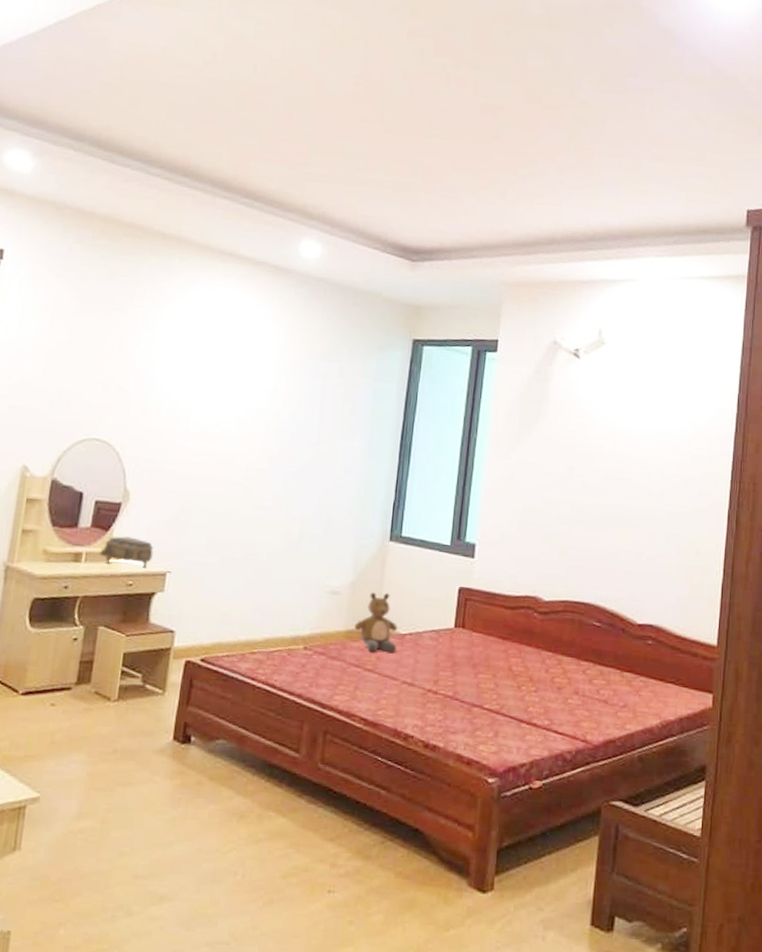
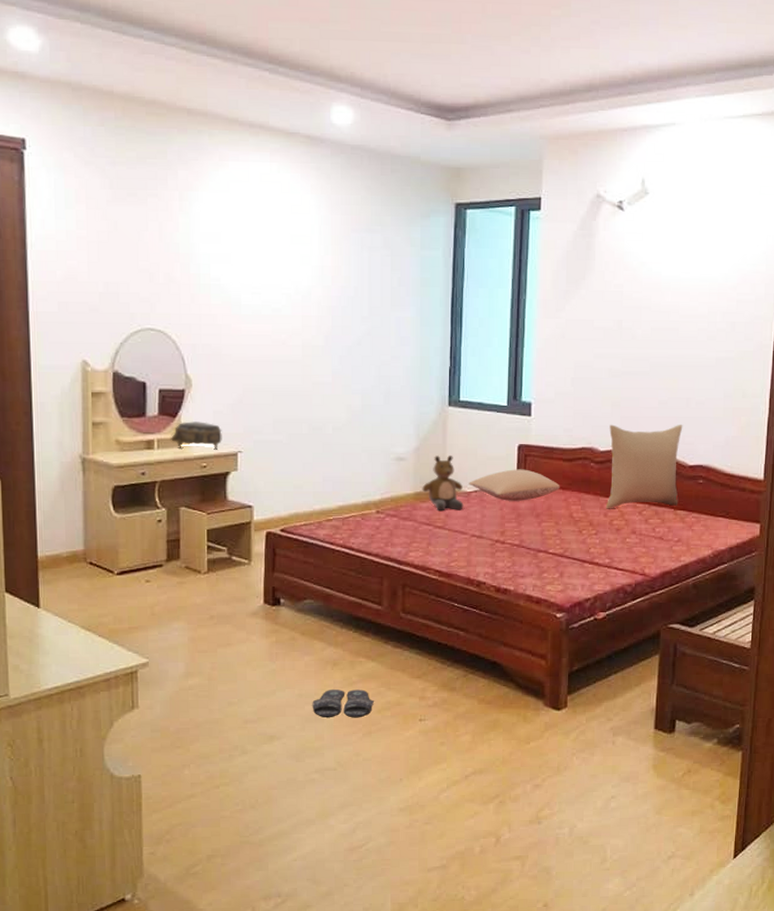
slippers: none [211,845,280,883] -> present [312,689,374,718]
pillow: none [404,613,500,649] -> present [469,469,560,501]
pillow: none [547,573,633,667] -> present [605,424,683,509]

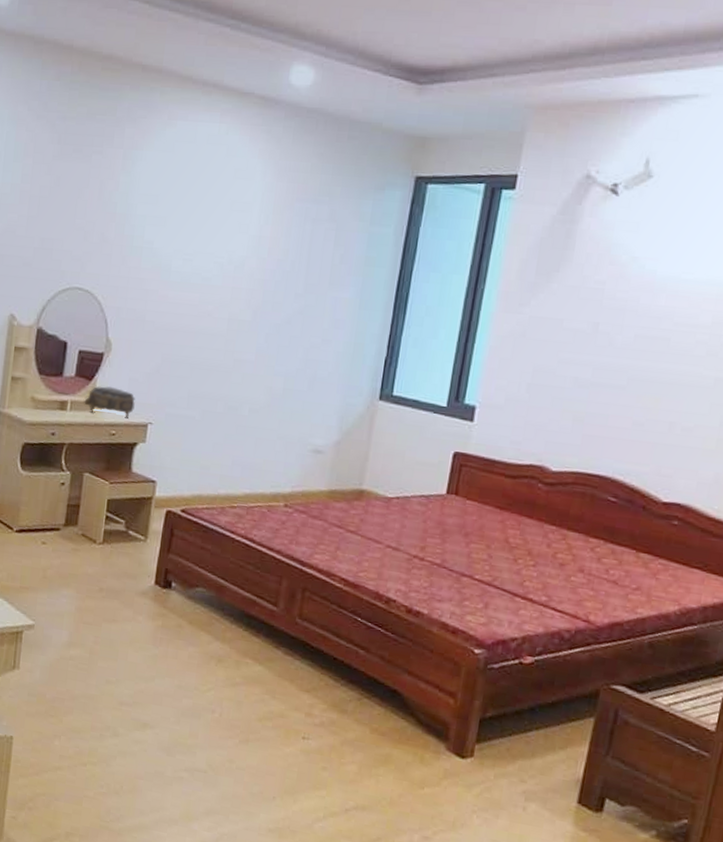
slippers: present [312,689,374,718] -> none [190,686,256,723]
bear: present [422,454,464,512] -> none [337,453,384,517]
pillow: present [469,469,560,501] -> none [391,478,498,516]
pillow: present [605,424,683,509] -> none [549,442,661,547]

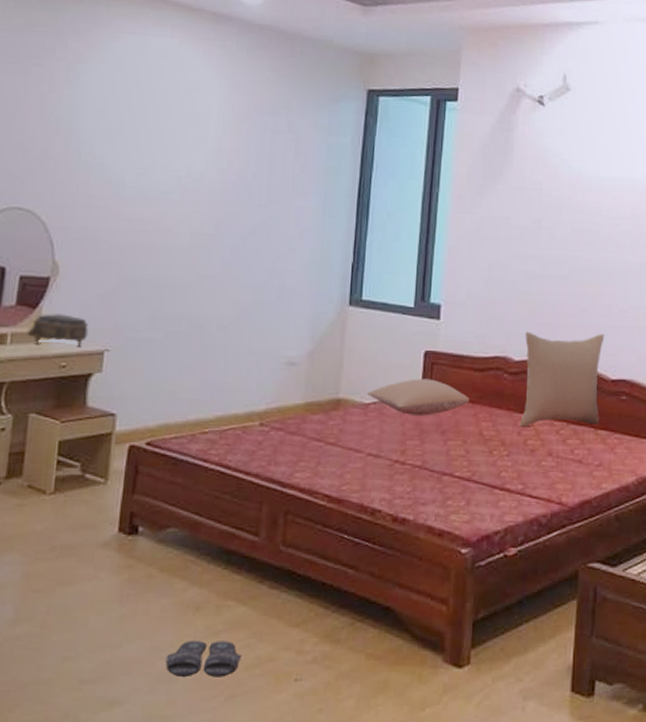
slippers: none [190,686,256,723] -> present [165,639,241,677]
pillow: none [391,478,498,516] -> present [367,378,469,415]
pillow: none [549,442,661,547] -> present [519,331,605,427]

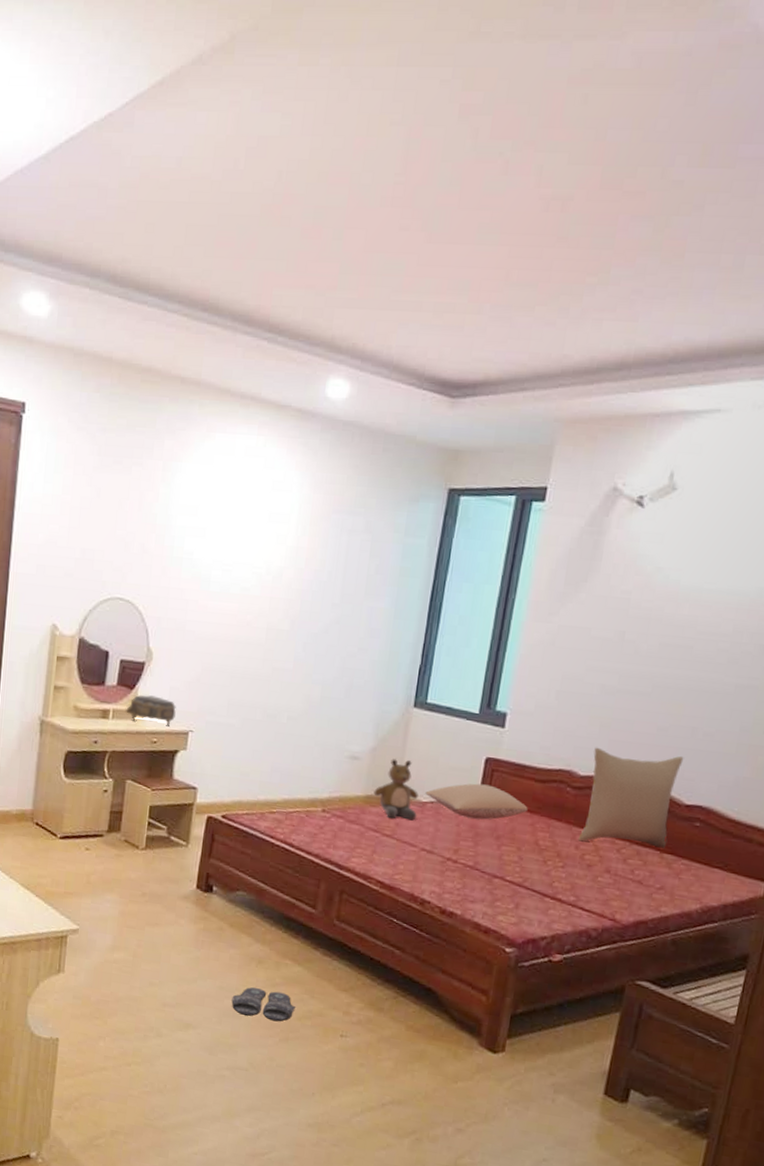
bear: none [314,360,361,426] -> present [373,759,419,821]

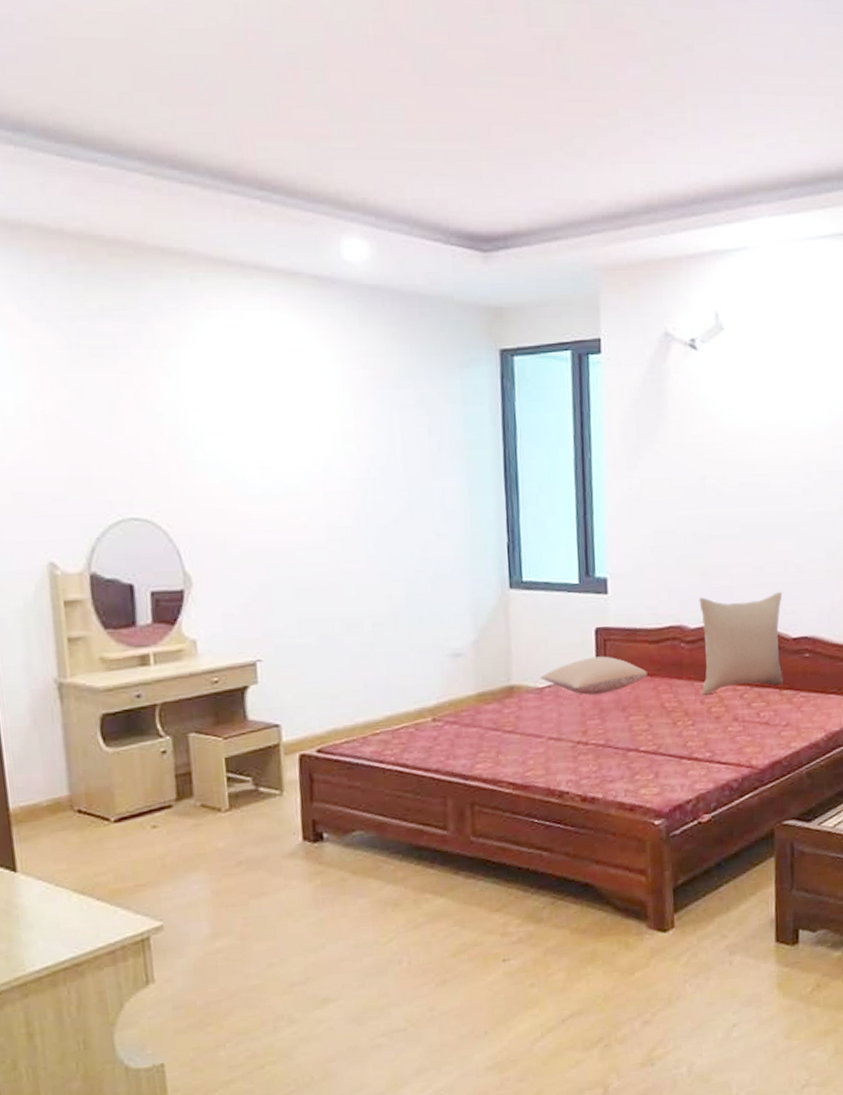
jewelry box: present [126,695,176,727] -> none [170,627,236,662]
slippers: present [231,987,295,1022] -> none [371,931,447,970]
bear: present [373,759,419,821] -> none [485,645,537,714]

